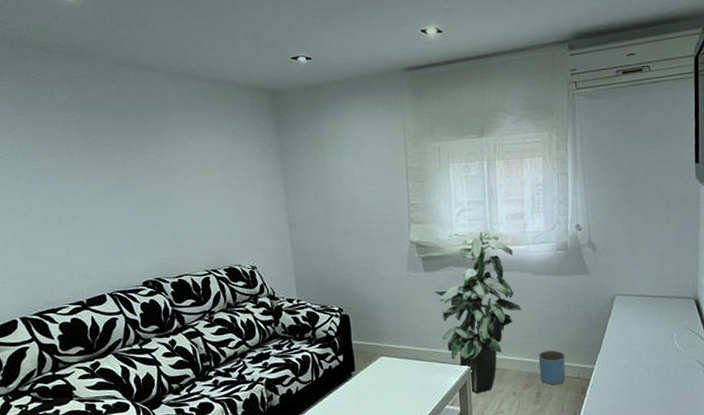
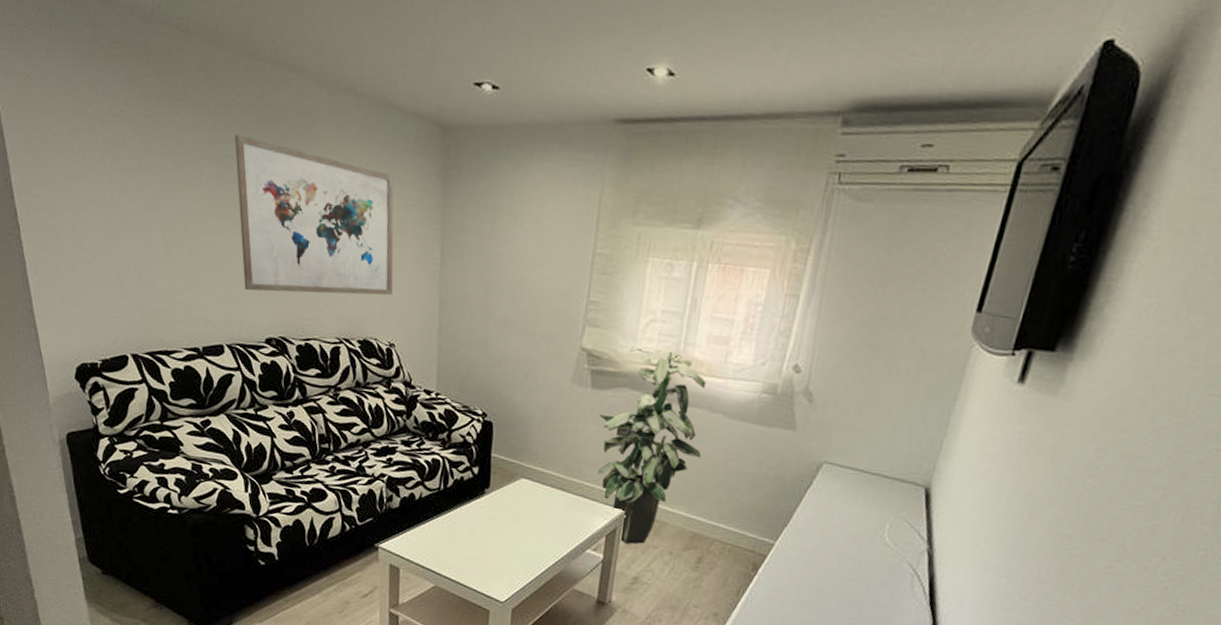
wall art: none [99,122,249,245] -> present [235,135,394,296]
planter: present [538,350,566,385] -> none [705,511,743,555]

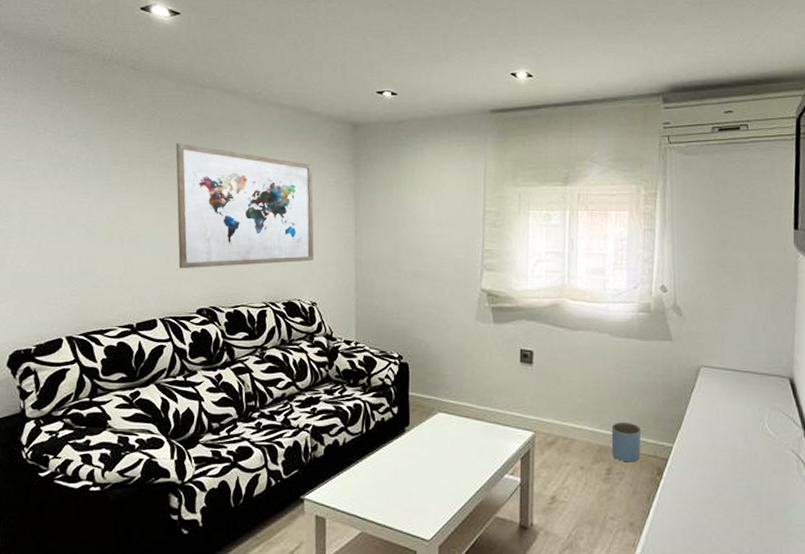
indoor plant: present [596,344,706,544] -> none [502,282,596,464]
planter: none [705,511,743,555] -> present [611,421,642,463]

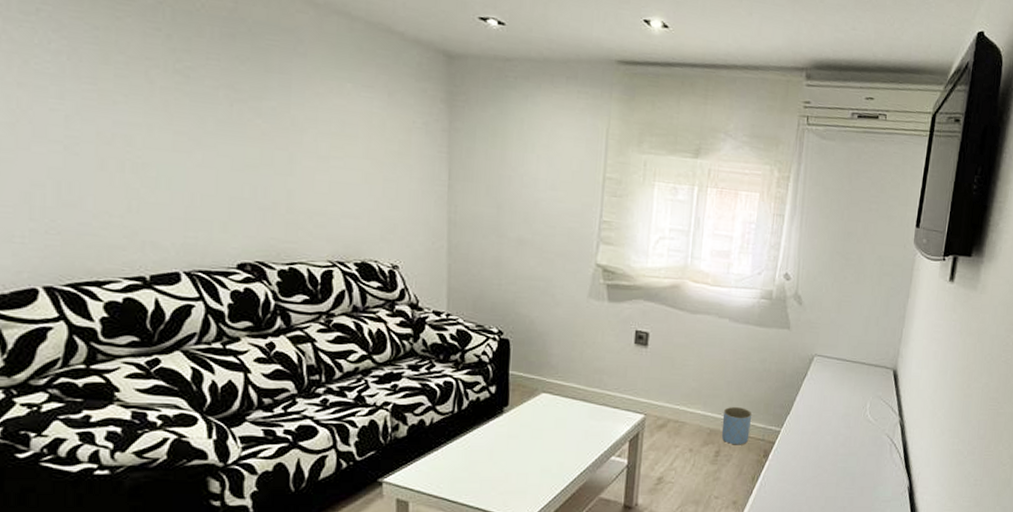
wall art: present [175,143,314,269] -> none [198,46,396,217]

